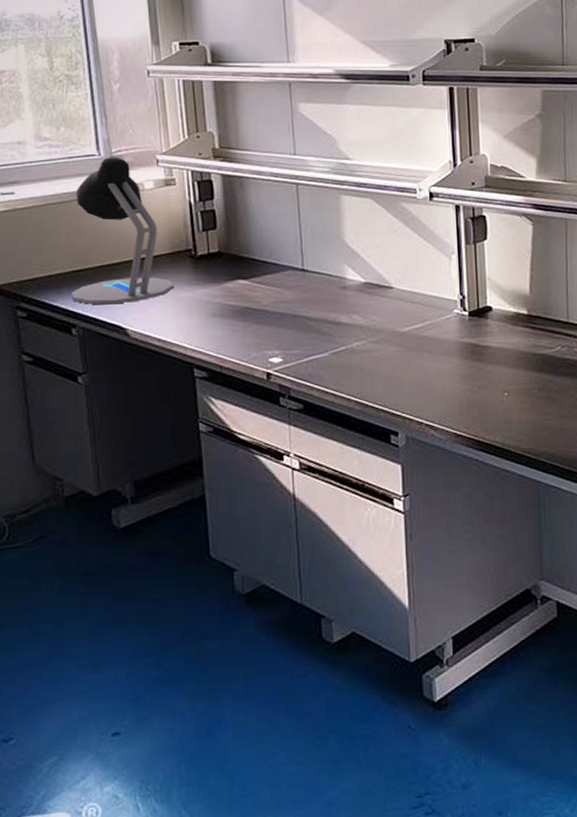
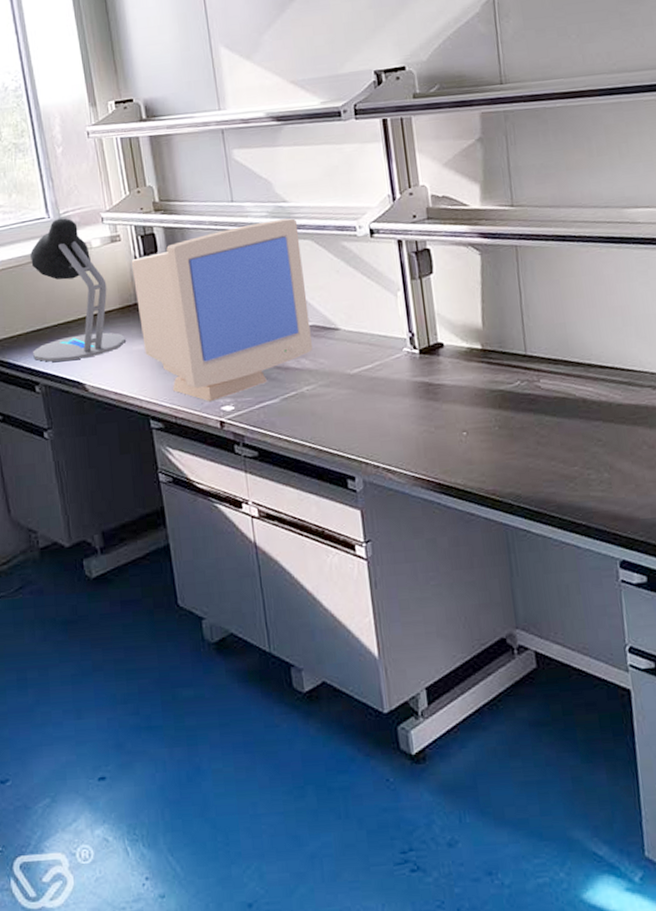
computer monitor: none [185,175,365,353] -> present [131,218,313,402]

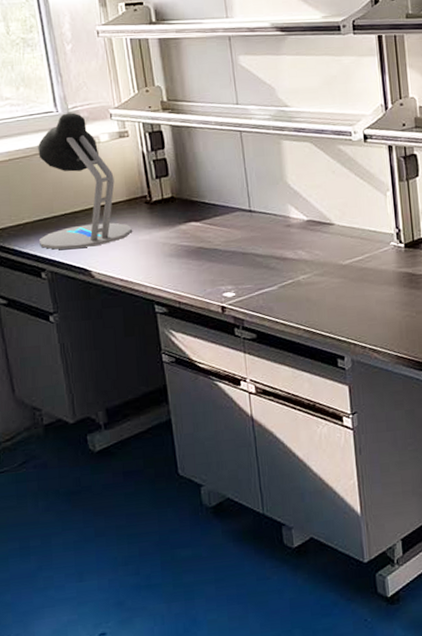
computer monitor: present [131,218,313,402] -> none [138,121,309,289]

